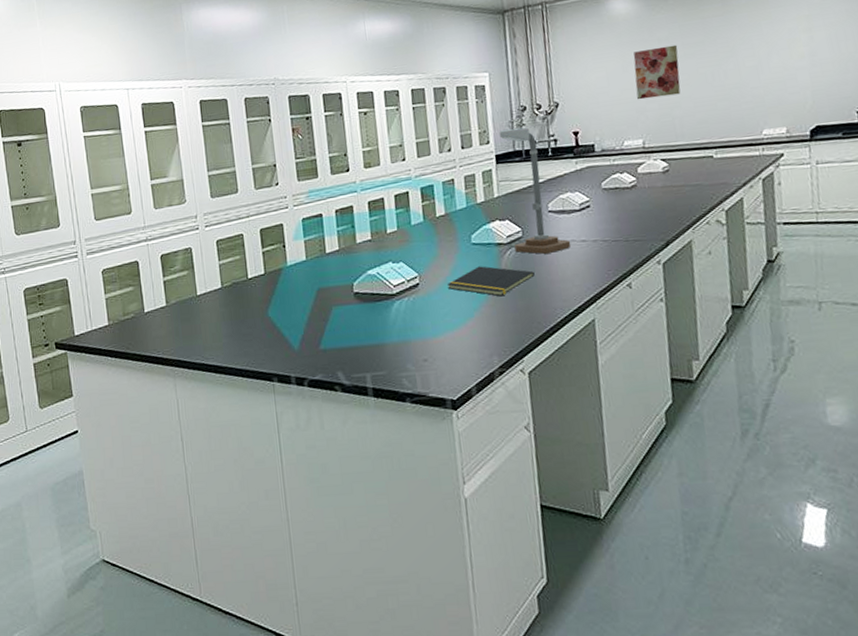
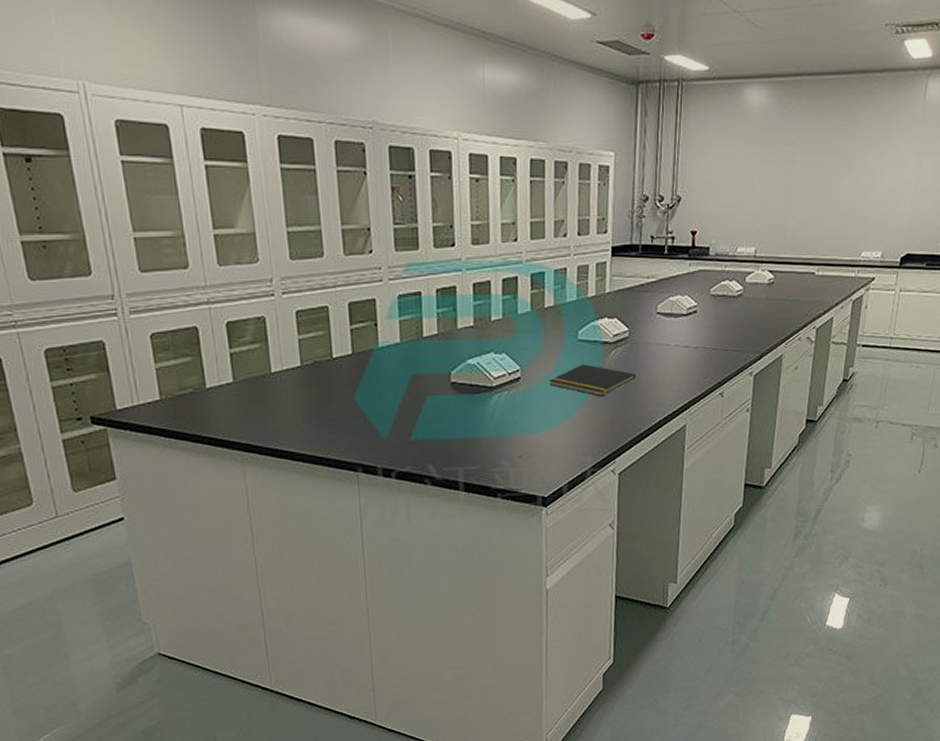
desk lamp: present [499,127,572,254] -> none [618,220,674,356]
wall art: present [633,44,681,100] -> none [757,150,802,205]

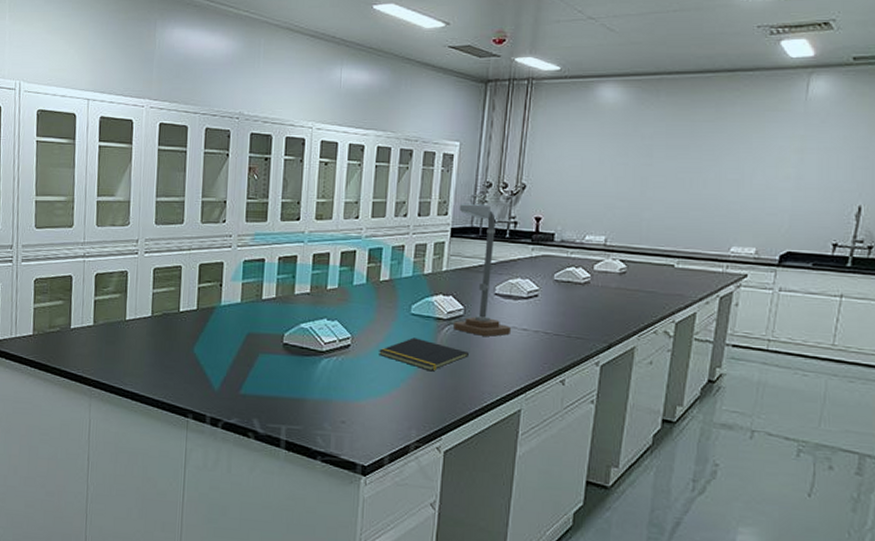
desk lamp: none [618,220,674,356] -> present [454,204,512,336]

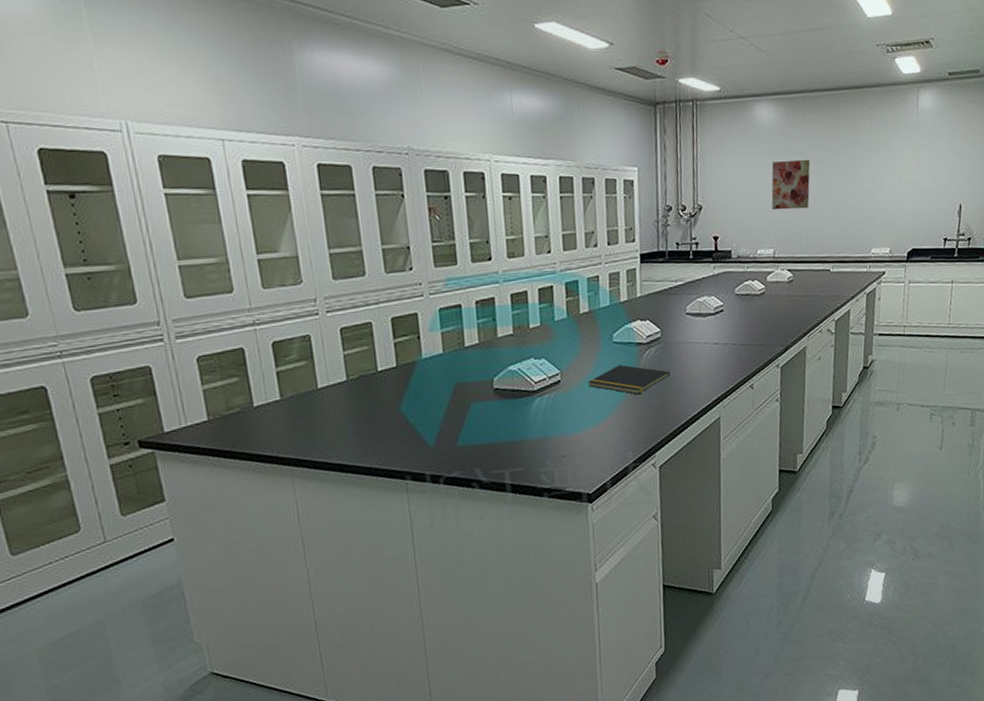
desk lamp: present [454,204,512,336] -> none [644,228,705,355]
wall art: none [608,144,661,196] -> present [771,159,810,210]

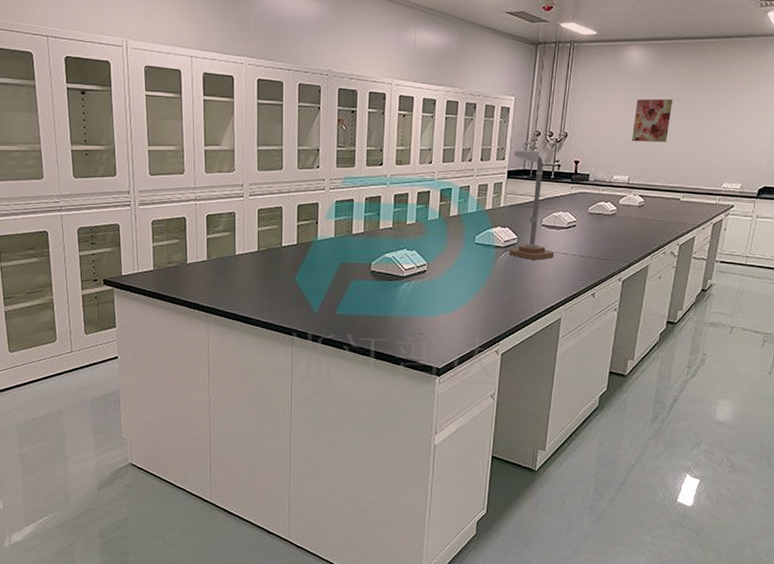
notepad: present [588,364,670,395] -> none [449,263,521,290]
desk lamp: none [644,228,705,355] -> present [509,150,555,260]

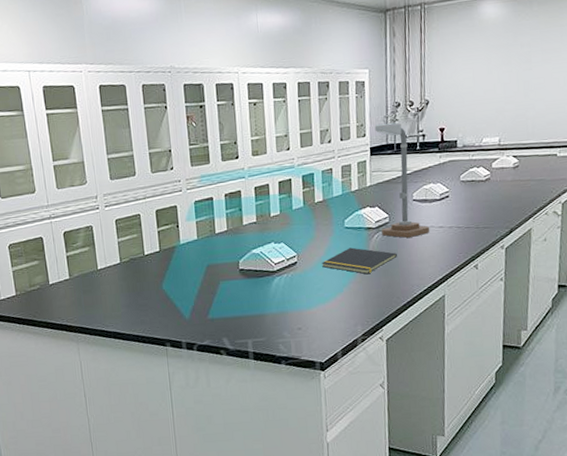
notepad: none [449,263,521,290] -> present [322,247,397,275]
wall art: present [632,98,673,143] -> none [497,50,537,101]

